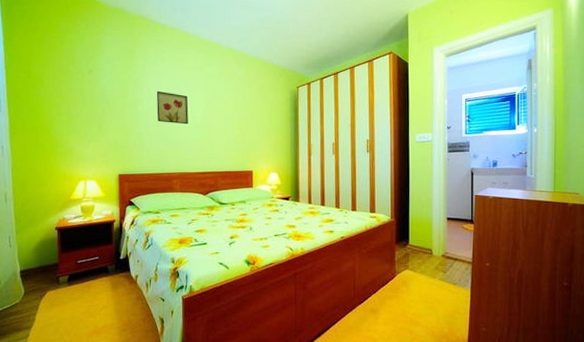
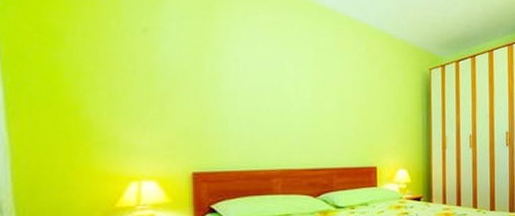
wall art: present [156,90,189,125] -> none [247,63,293,109]

